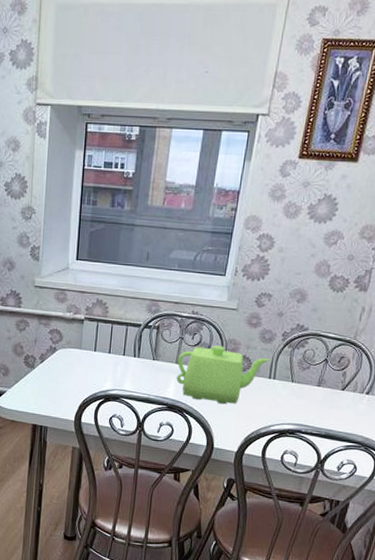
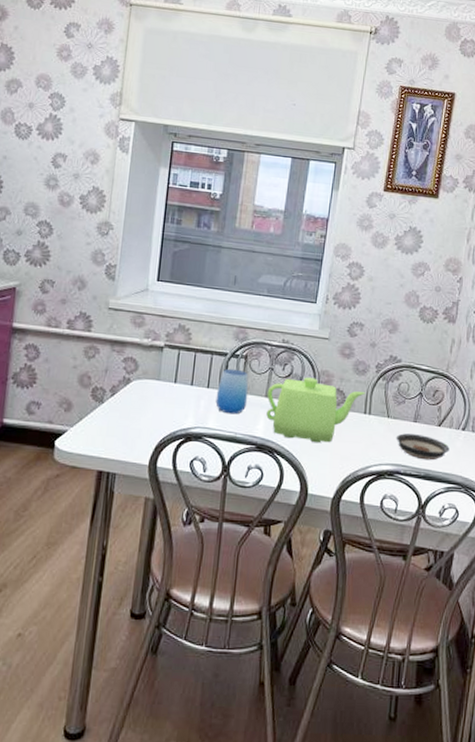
cup: none [131,338,161,379] -> present [215,368,249,415]
saucer: none [298,396,352,422] -> present [396,433,449,461]

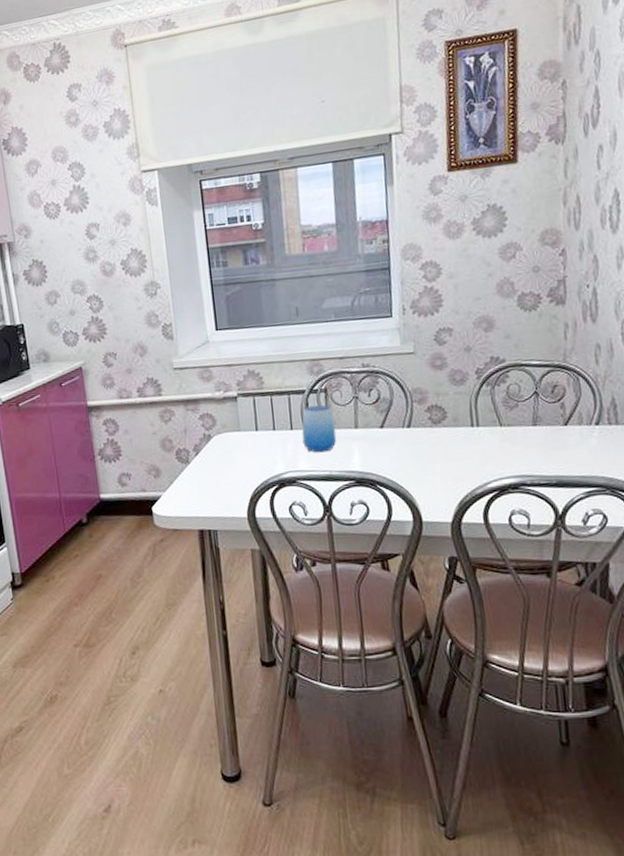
teapot: present [266,377,365,443] -> none [355,398,469,468]
saucer: present [396,433,449,461] -> none [514,438,583,466]

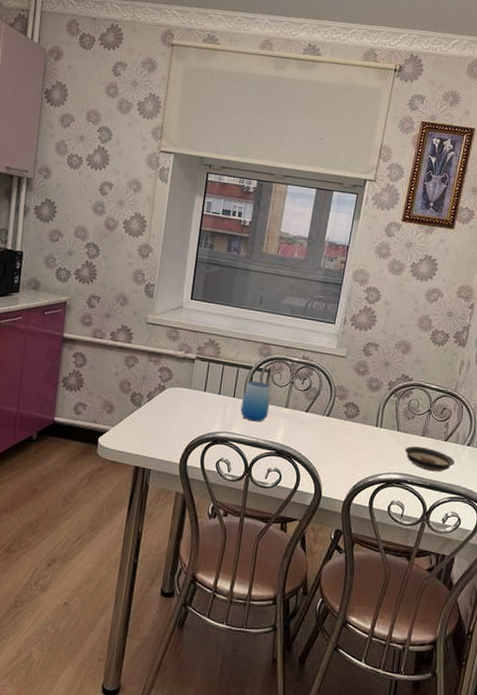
saucer: none [514,438,583,466] -> present [404,446,455,472]

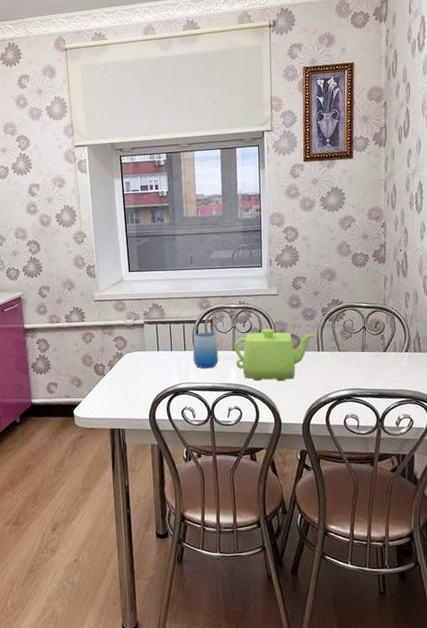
teapot: none [286,391,378,452] -> present [233,328,316,382]
saucer: present [404,446,455,472] -> none [348,361,397,382]

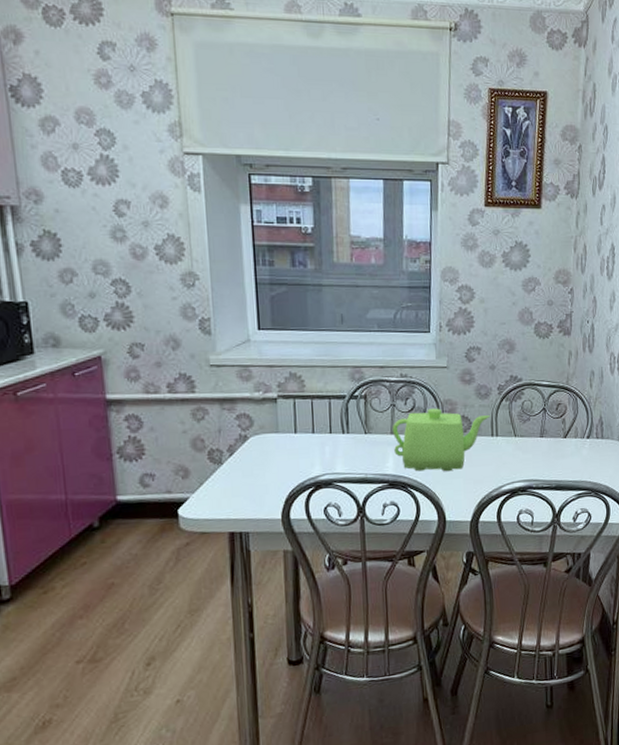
cup: present [192,332,219,369] -> none [340,410,374,456]

